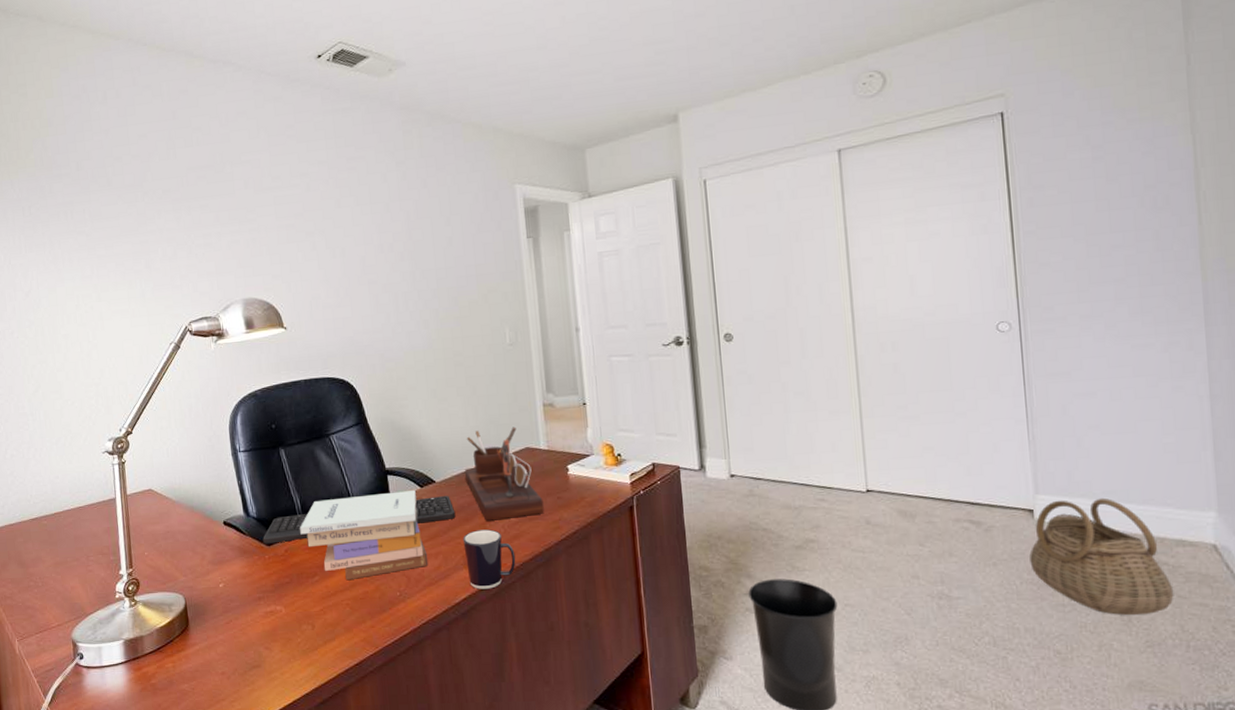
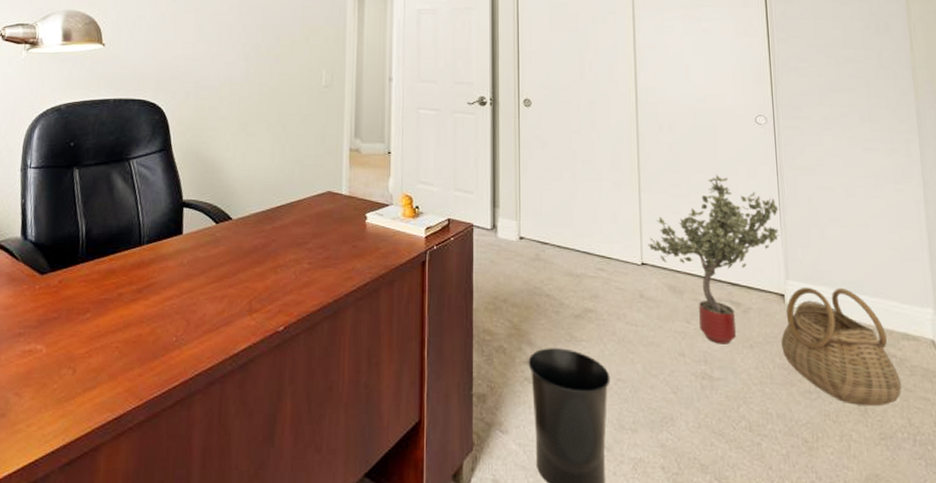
computer keyboard: present [263,496,456,544] -> none [36,234,248,273]
books: present [300,490,429,581] -> none [79,226,212,320]
mug: present [463,529,516,589] -> none [251,274,303,340]
desk organizer: present [464,426,544,521] -> none [262,169,338,265]
potted tree: none [873,391,1027,564] -> present [648,174,780,344]

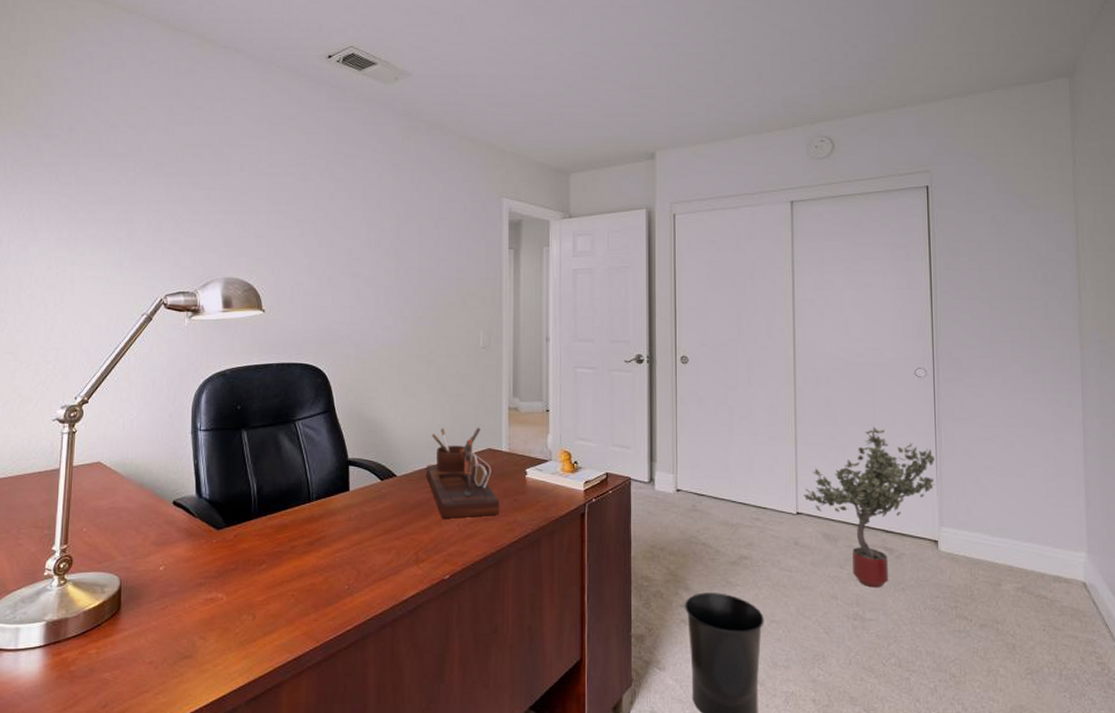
desk organizer: none [262,169,338,265] -> present [426,427,500,518]
basket: present [781,287,902,407] -> none [933,533,1051,644]

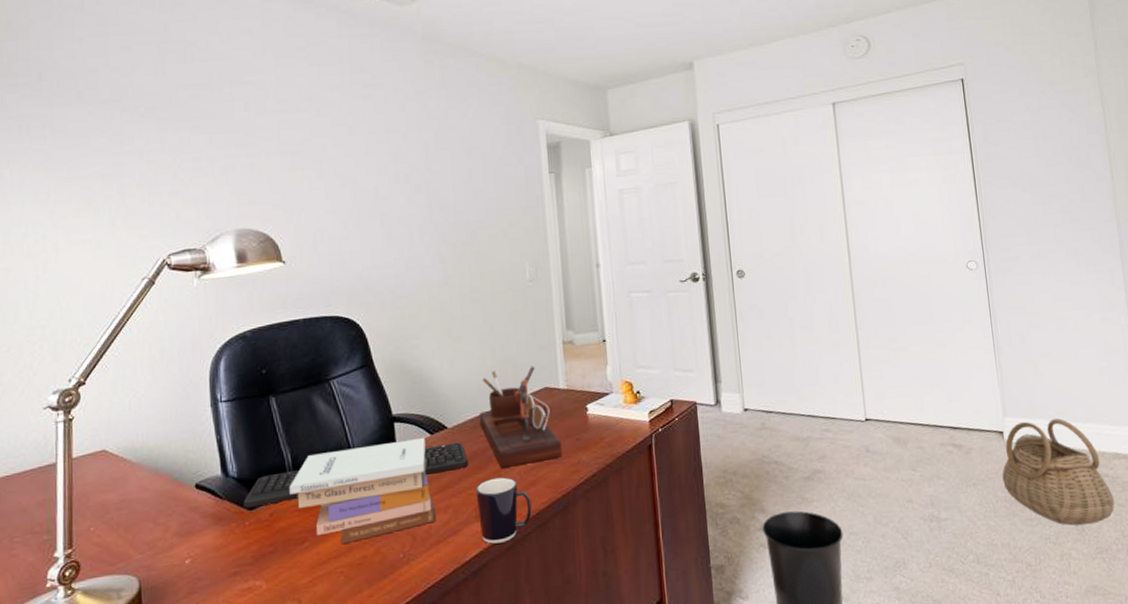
computer keyboard: none [212,491,413,528] -> present [243,442,469,508]
books: none [253,483,380,571] -> present [289,438,437,545]
mug: none [417,527,467,587] -> present [475,477,532,544]
potted tree: present [803,426,935,588] -> none [870,323,996,487]
basket: none [933,533,1051,644] -> present [1002,418,1115,526]

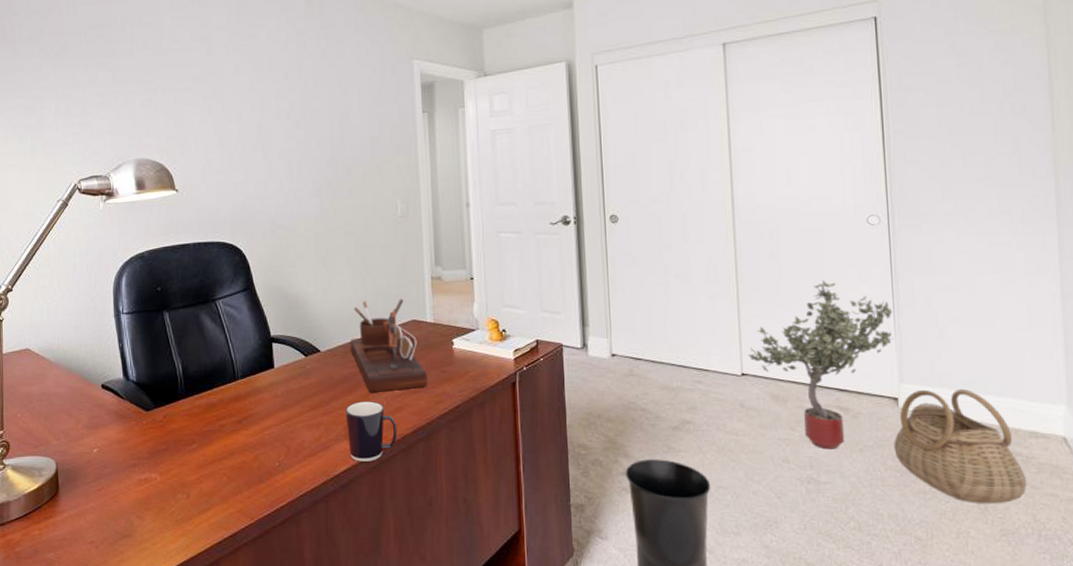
computer keyboard: present [243,442,469,508] -> none [141,366,339,409]
books: present [289,438,437,545] -> none [180,359,309,449]
potted tree: none [870,323,996,487] -> present [748,280,893,450]

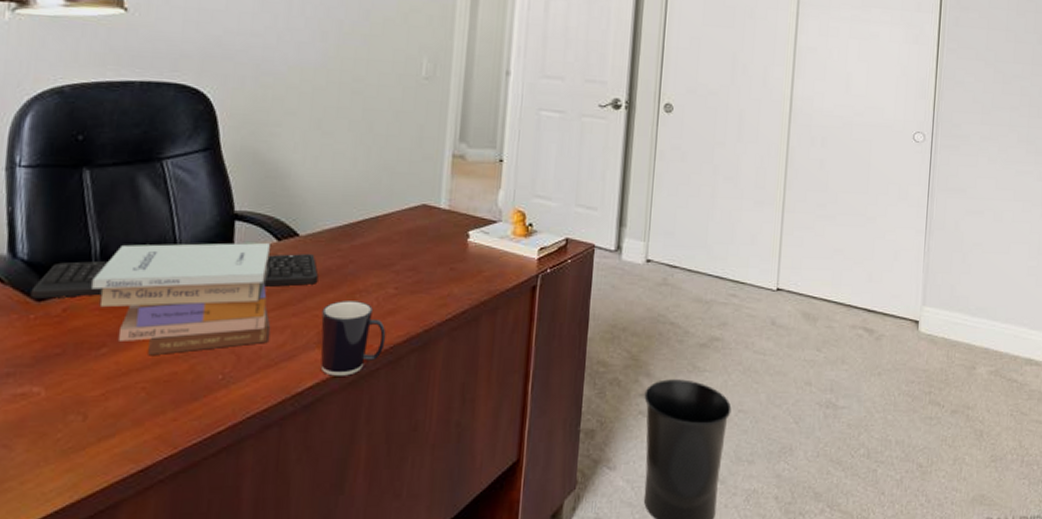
computer keyboard: none [141,366,339,409] -> present [30,254,319,299]
books: none [180,359,309,449] -> present [92,243,271,356]
desk organizer: present [350,298,428,392] -> none [338,176,433,290]
potted tree: present [748,280,893,450] -> none [786,194,924,372]
basket: present [894,388,1027,504] -> none [909,313,1018,430]

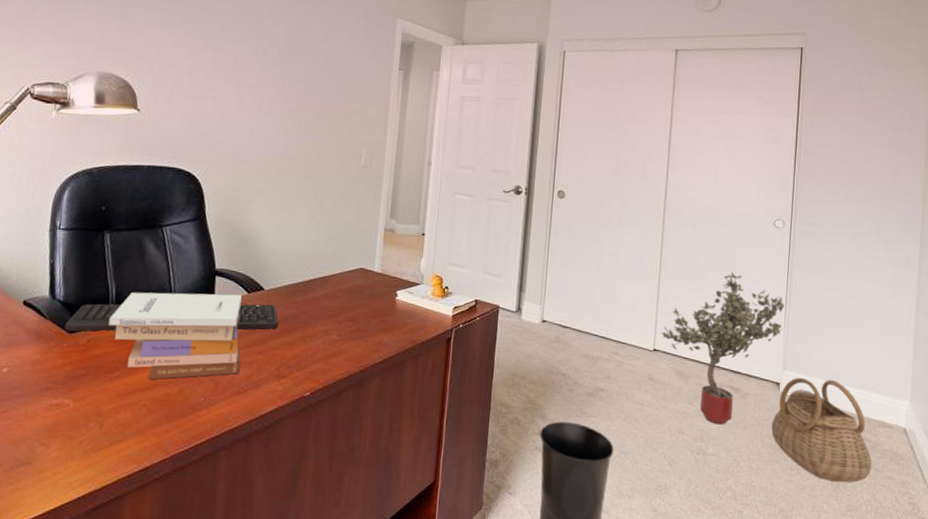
mug: present [320,301,386,376] -> none [279,343,331,404]
potted tree: none [786,194,924,372] -> present [661,272,784,425]
basket: none [909,313,1018,430] -> present [771,377,872,483]

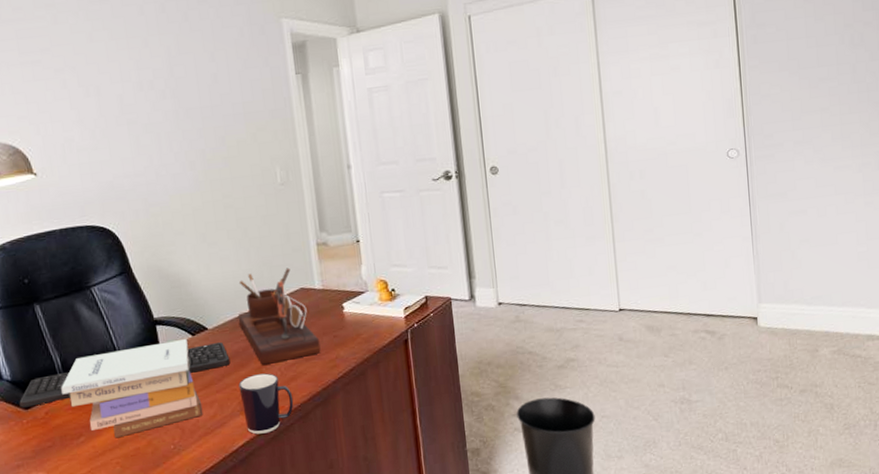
mug: none [279,343,331,404] -> present [238,373,294,435]
desk organizer: none [294,244,368,336] -> present [238,267,321,365]
potted tree: present [661,272,784,425] -> none [624,214,752,371]
basket: present [771,377,872,483] -> none [754,302,865,404]

